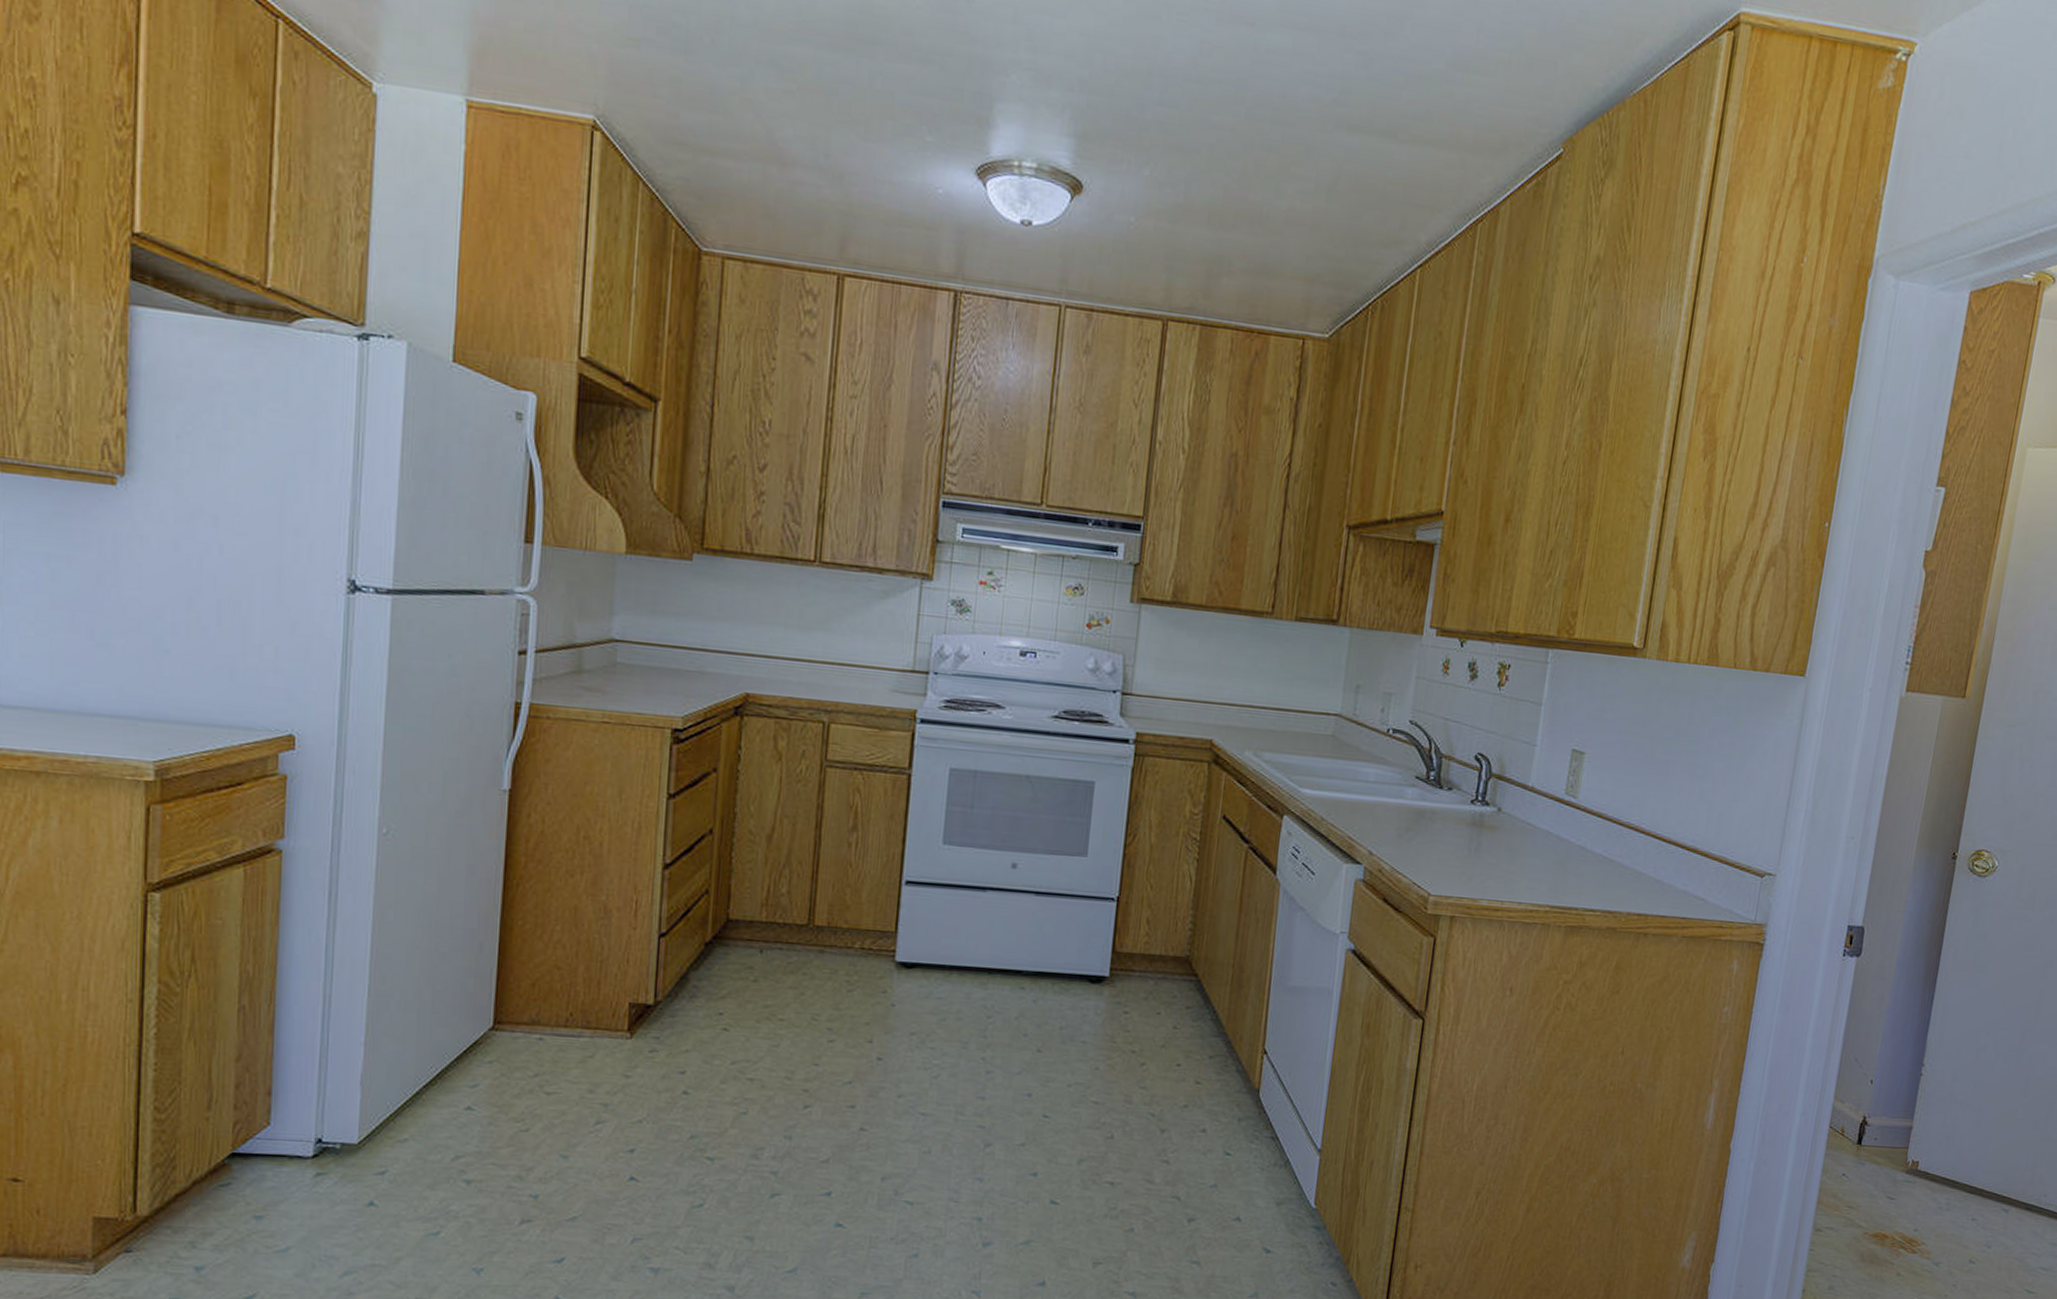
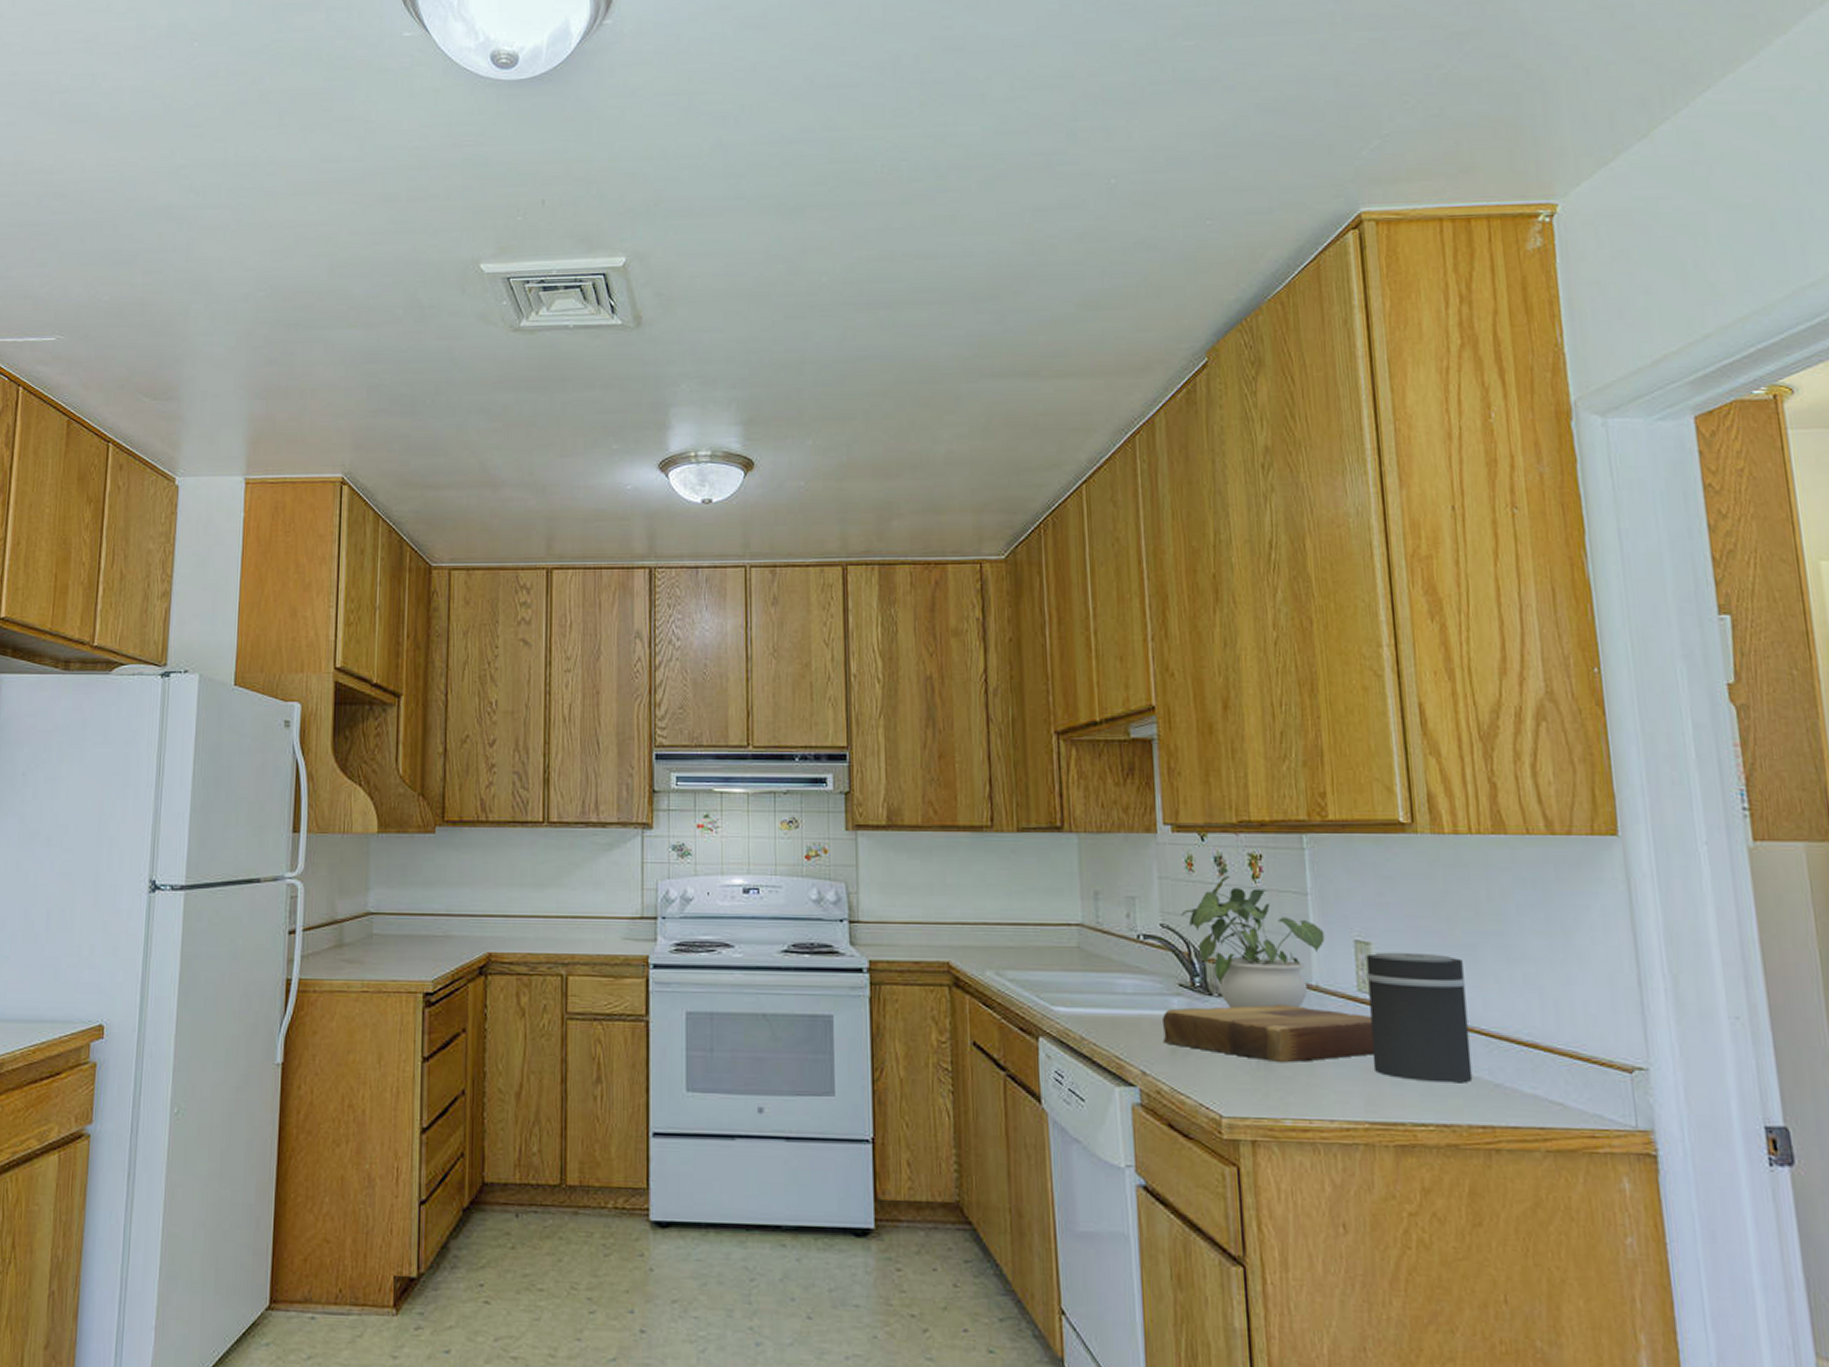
cutting board: none [1392,798,1572,853] -> present [1161,1004,1375,1063]
potted plant: none [1429,680,1549,805] -> present [1181,875,1325,1008]
cylinder: none [1563,761,1656,878] -> present [1366,952,1473,1083]

